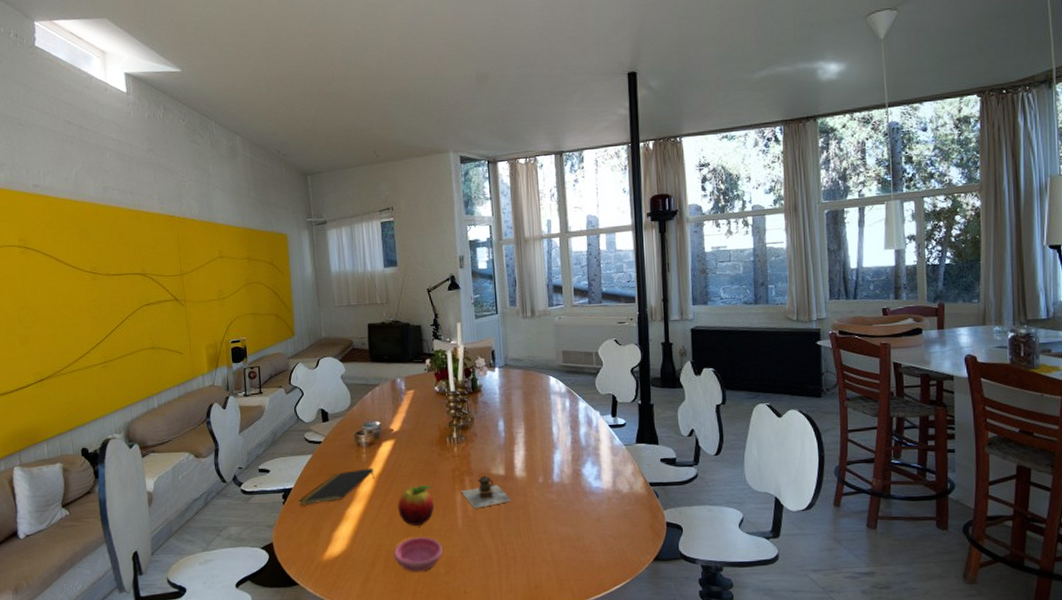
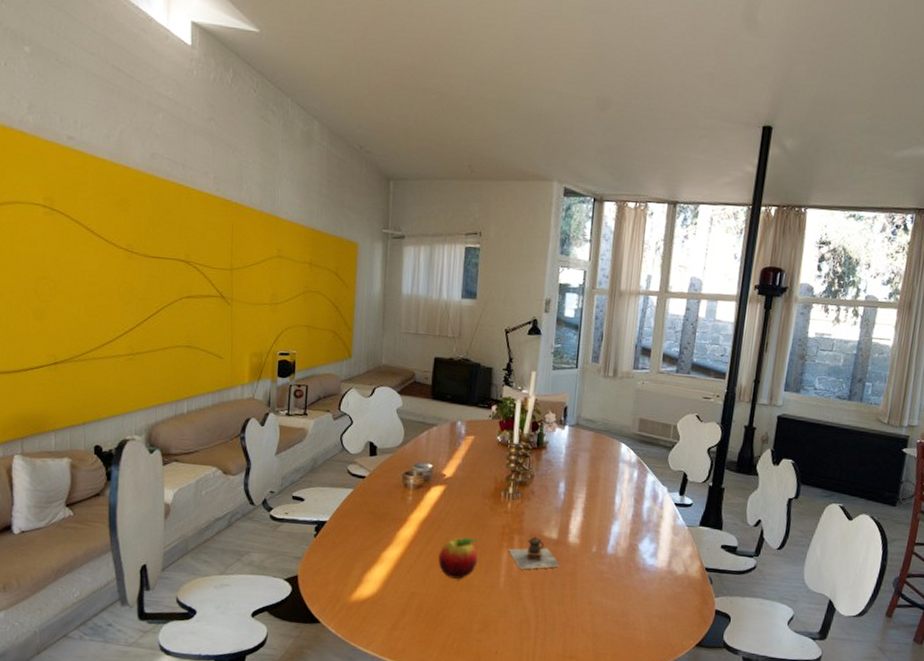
notepad: present [299,468,375,505] -> none [332,511,419,542]
saucer: present [393,537,444,572] -> none [426,590,480,626]

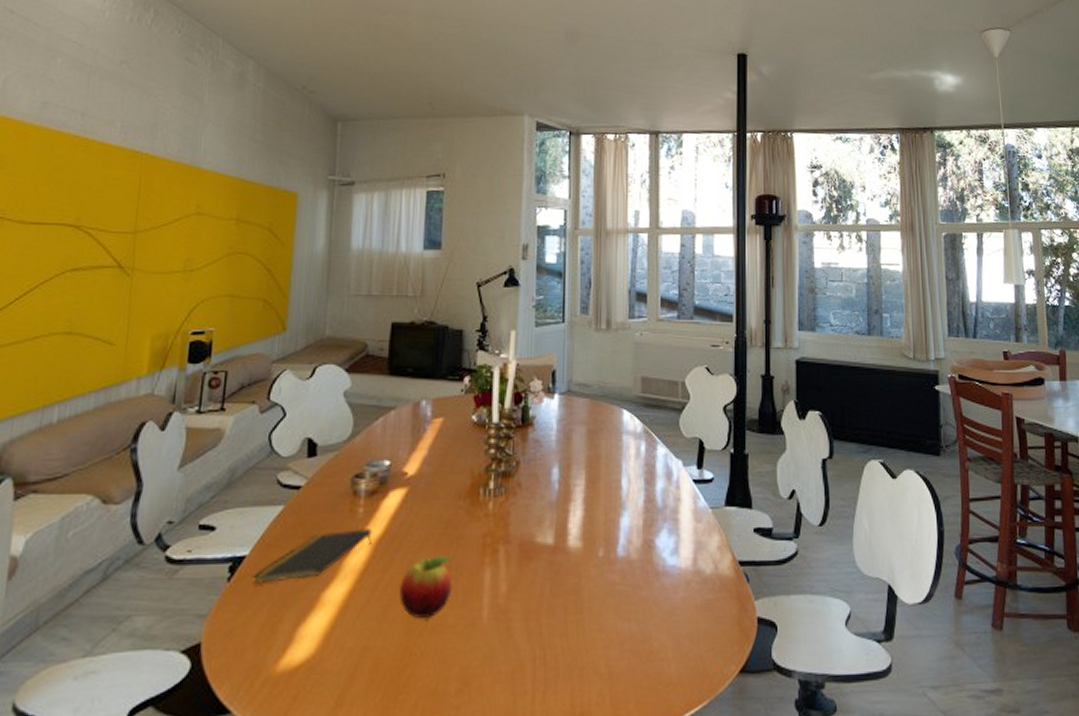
notepad: none [332,511,419,542] -> present [253,529,372,583]
teapot: present [508,536,561,570] -> none [492,544,560,594]

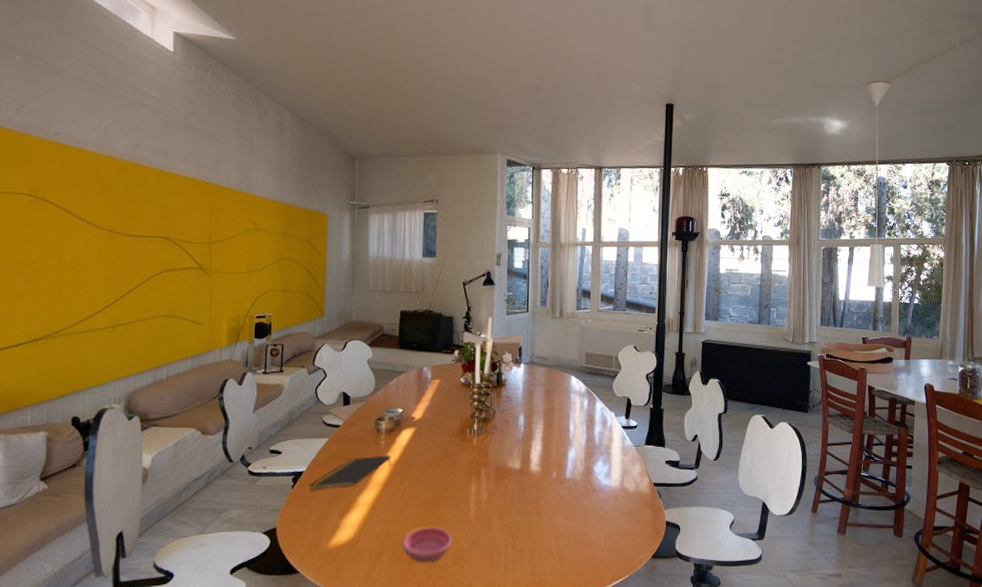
saucer: none [383,635,458,691] -> present [402,527,453,563]
fruit: present [399,557,453,618] -> none [411,475,449,515]

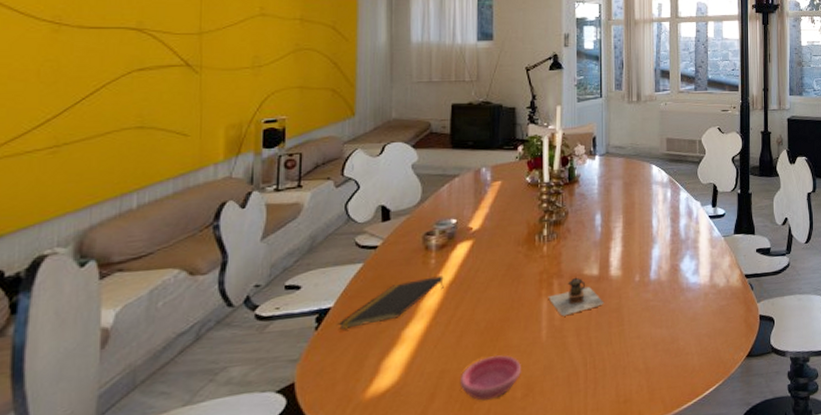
teapot: none [476,468,525,501] -> present [548,277,605,316]

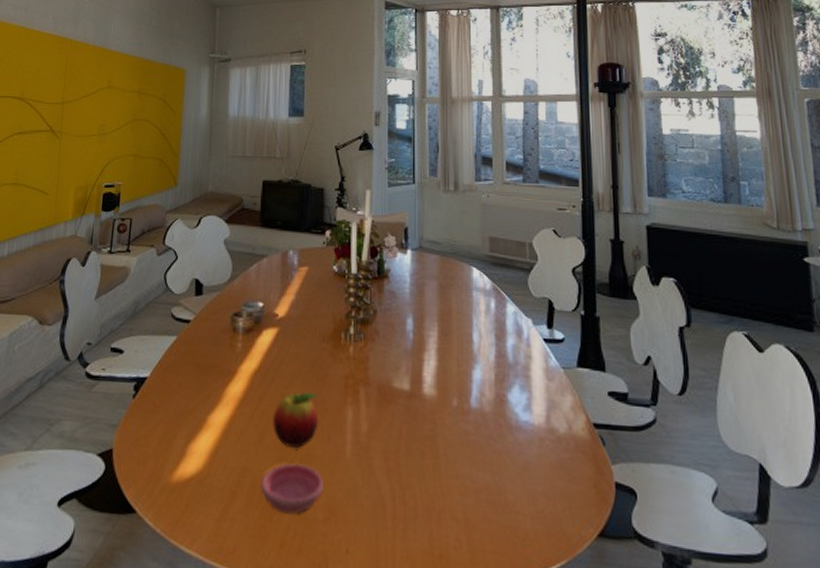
notepad: present [339,276,444,329] -> none [153,361,249,402]
fruit: none [470,292,515,343] -> present [273,392,319,448]
teapot: present [548,277,605,316] -> none [353,388,417,433]

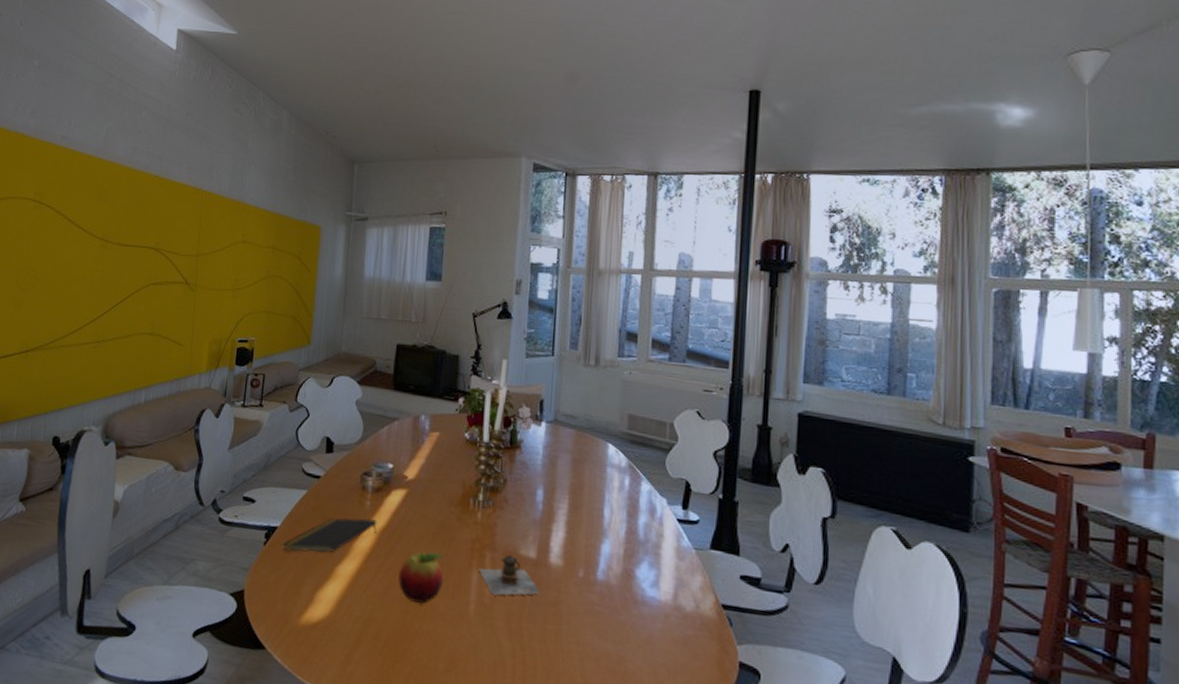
notepad: none [153,361,249,402] -> present [283,517,377,554]
saucer: present [260,463,325,514] -> none [384,617,447,664]
teapot: none [353,388,417,433] -> present [479,554,541,596]

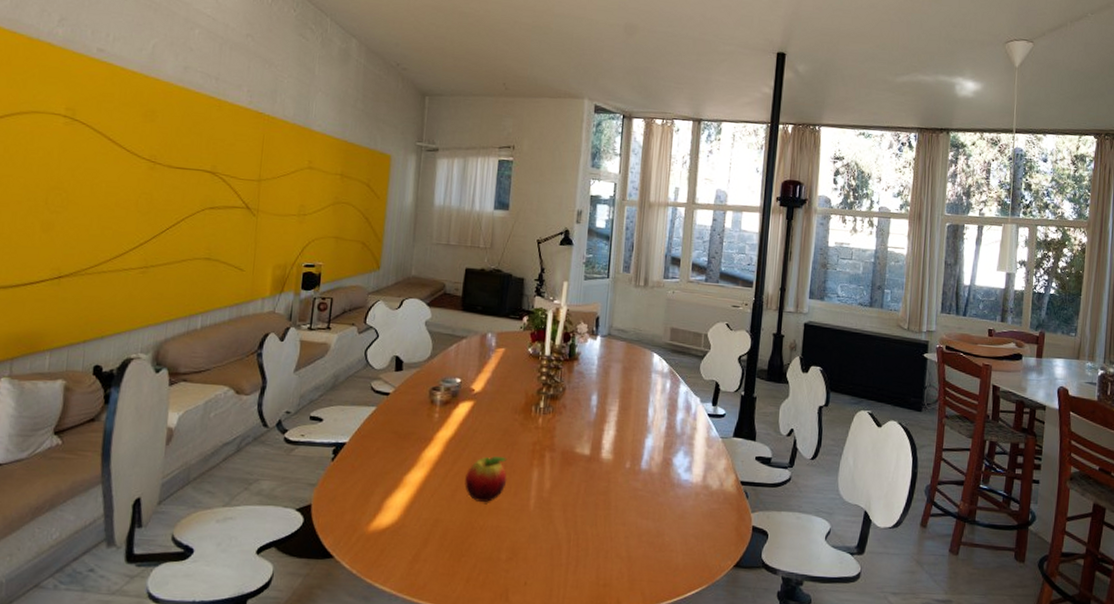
notepad: present [283,517,377,554] -> none [351,430,445,465]
teapot: present [479,554,541,596] -> none [539,453,593,490]

